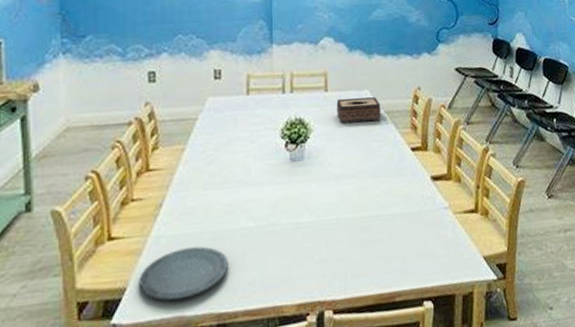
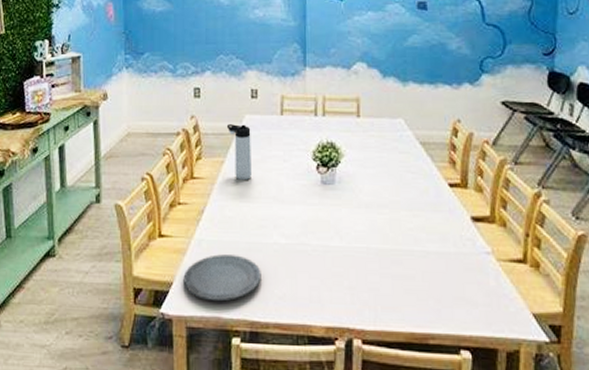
thermos bottle: none [187,107,216,168] -> present [226,124,252,181]
tissue box: present [336,97,381,124] -> none [368,125,416,152]

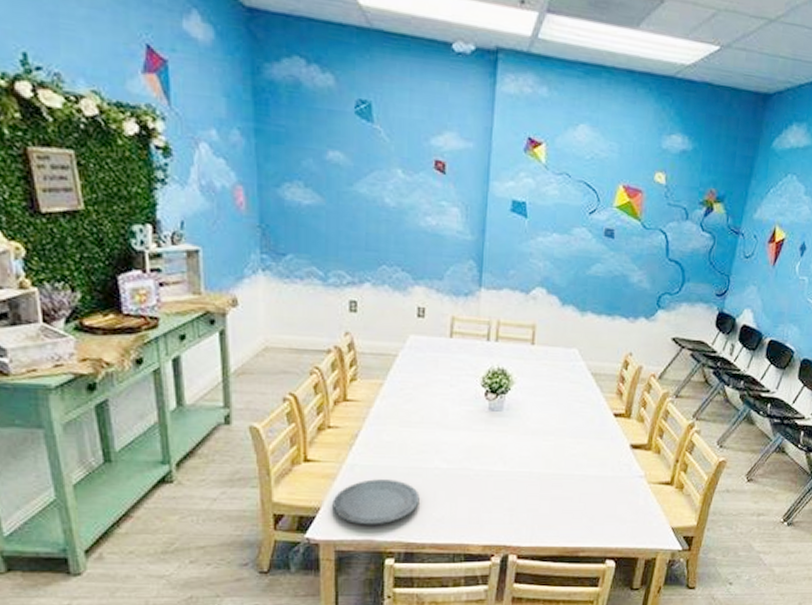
thermos bottle: present [226,124,252,181] -> none [387,344,415,405]

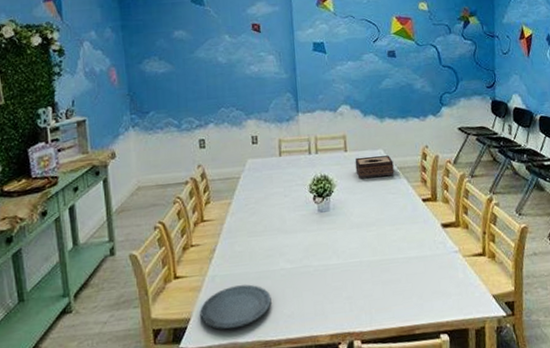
tissue box: none [541,354,588,382] -> present [355,155,395,179]

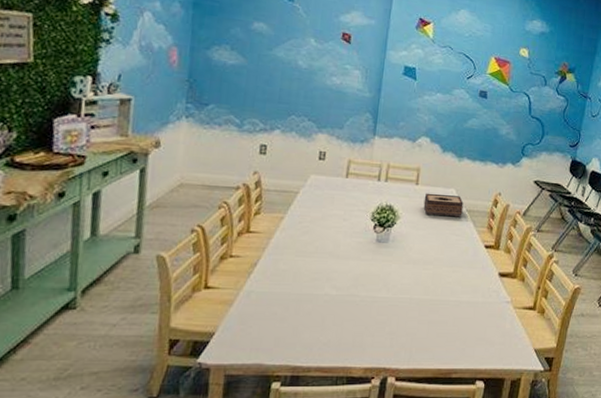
plate: present [200,284,272,329] -> none [226,305,309,350]

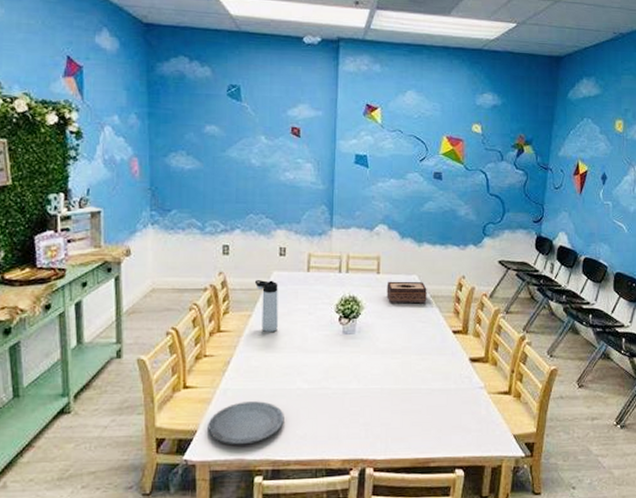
plate: none [226,305,309,350] -> present [208,401,284,445]
thermos bottle: none [290,182,315,237] -> present [254,280,278,333]

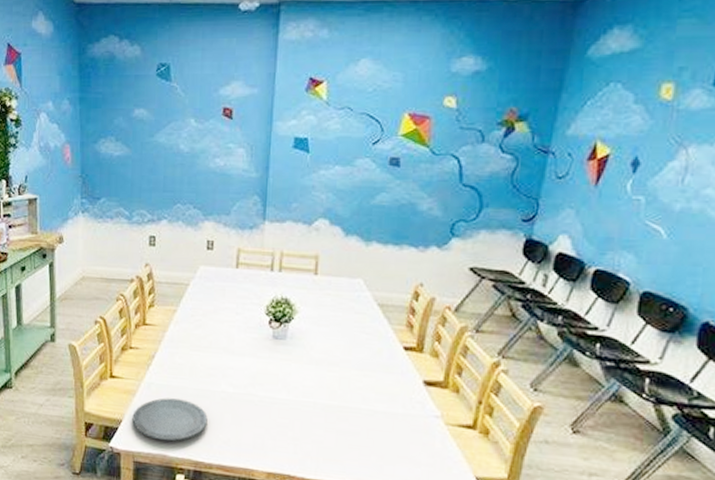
thermos bottle: present [254,280,278,333] -> none [180,274,205,331]
tissue box: present [386,281,427,304] -> none [324,284,374,313]

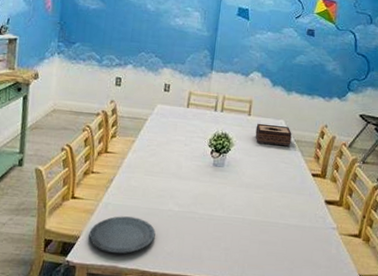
tissue box: none [324,284,374,313] -> present [255,123,292,147]

